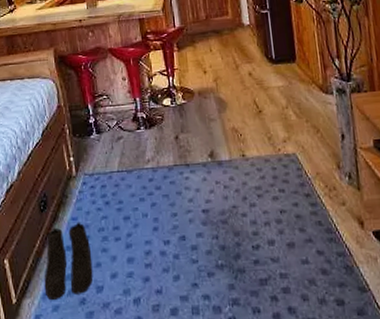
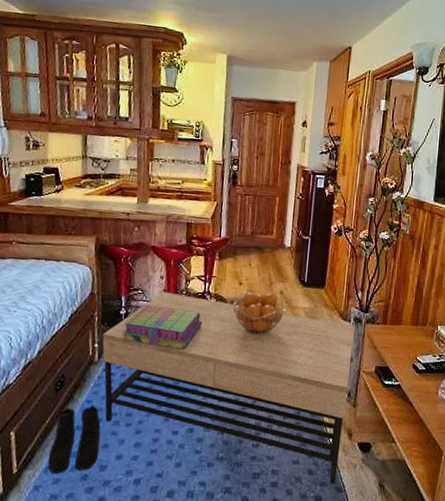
coffee table: none [76,93,356,284] -> present [102,292,356,484]
stack of books: none [95,108,174,152] -> present [121,304,203,351]
fruit basket: none [201,77,259,125] -> present [233,291,286,336]

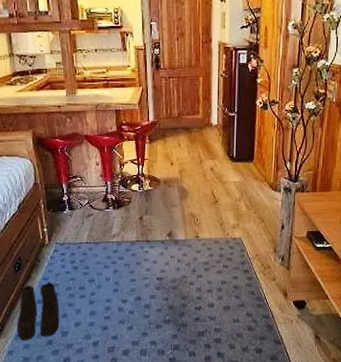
coffee table: present [102,292,356,484] -> none [50,177,286,338]
stack of books: present [121,304,203,351] -> none [67,190,139,229]
fruit basket: present [233,291,286,336] -> none [166,171,217,211]

